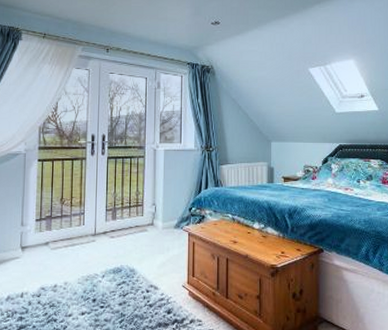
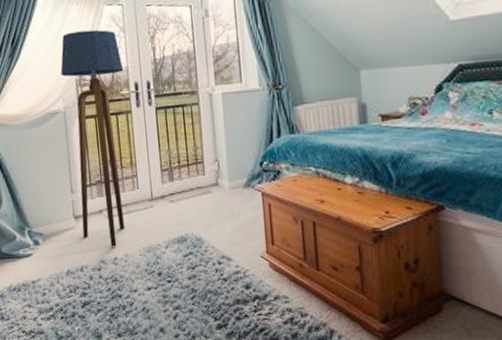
floor lamp: none [26,87,84,275] -> present [60,29,126,247]

